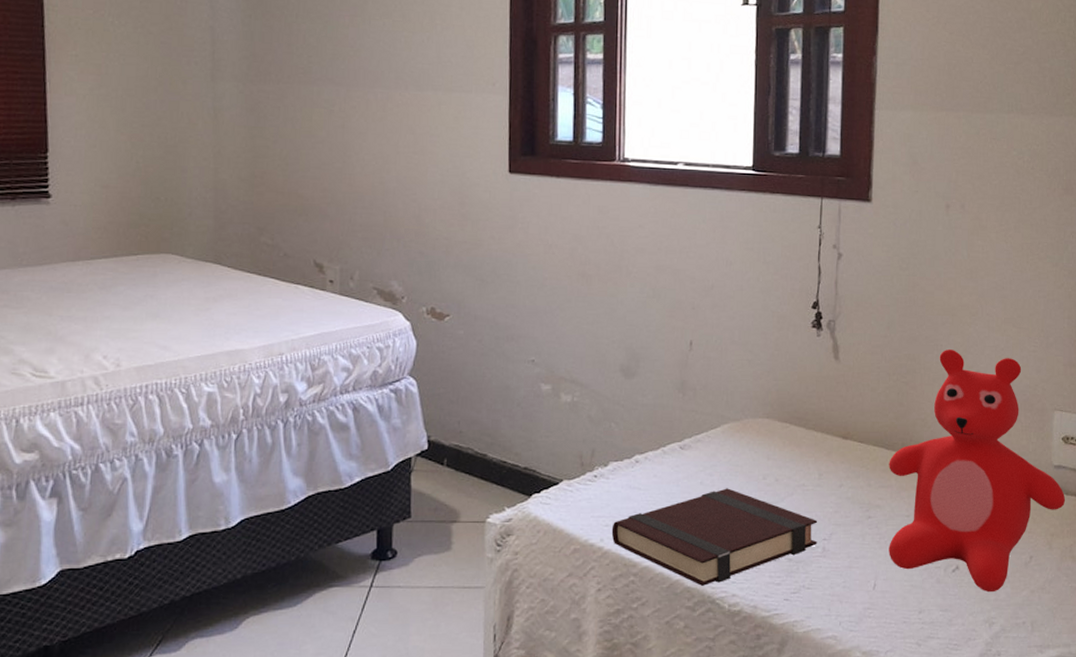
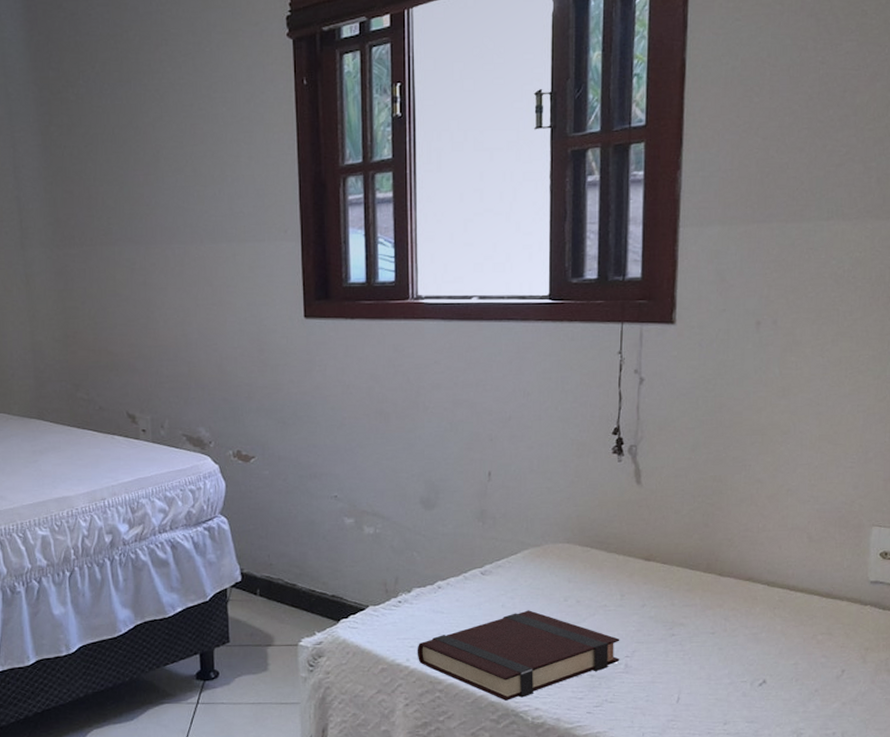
teddy bear: present [889,348,1066,592] -> none [693,468,882,704]

